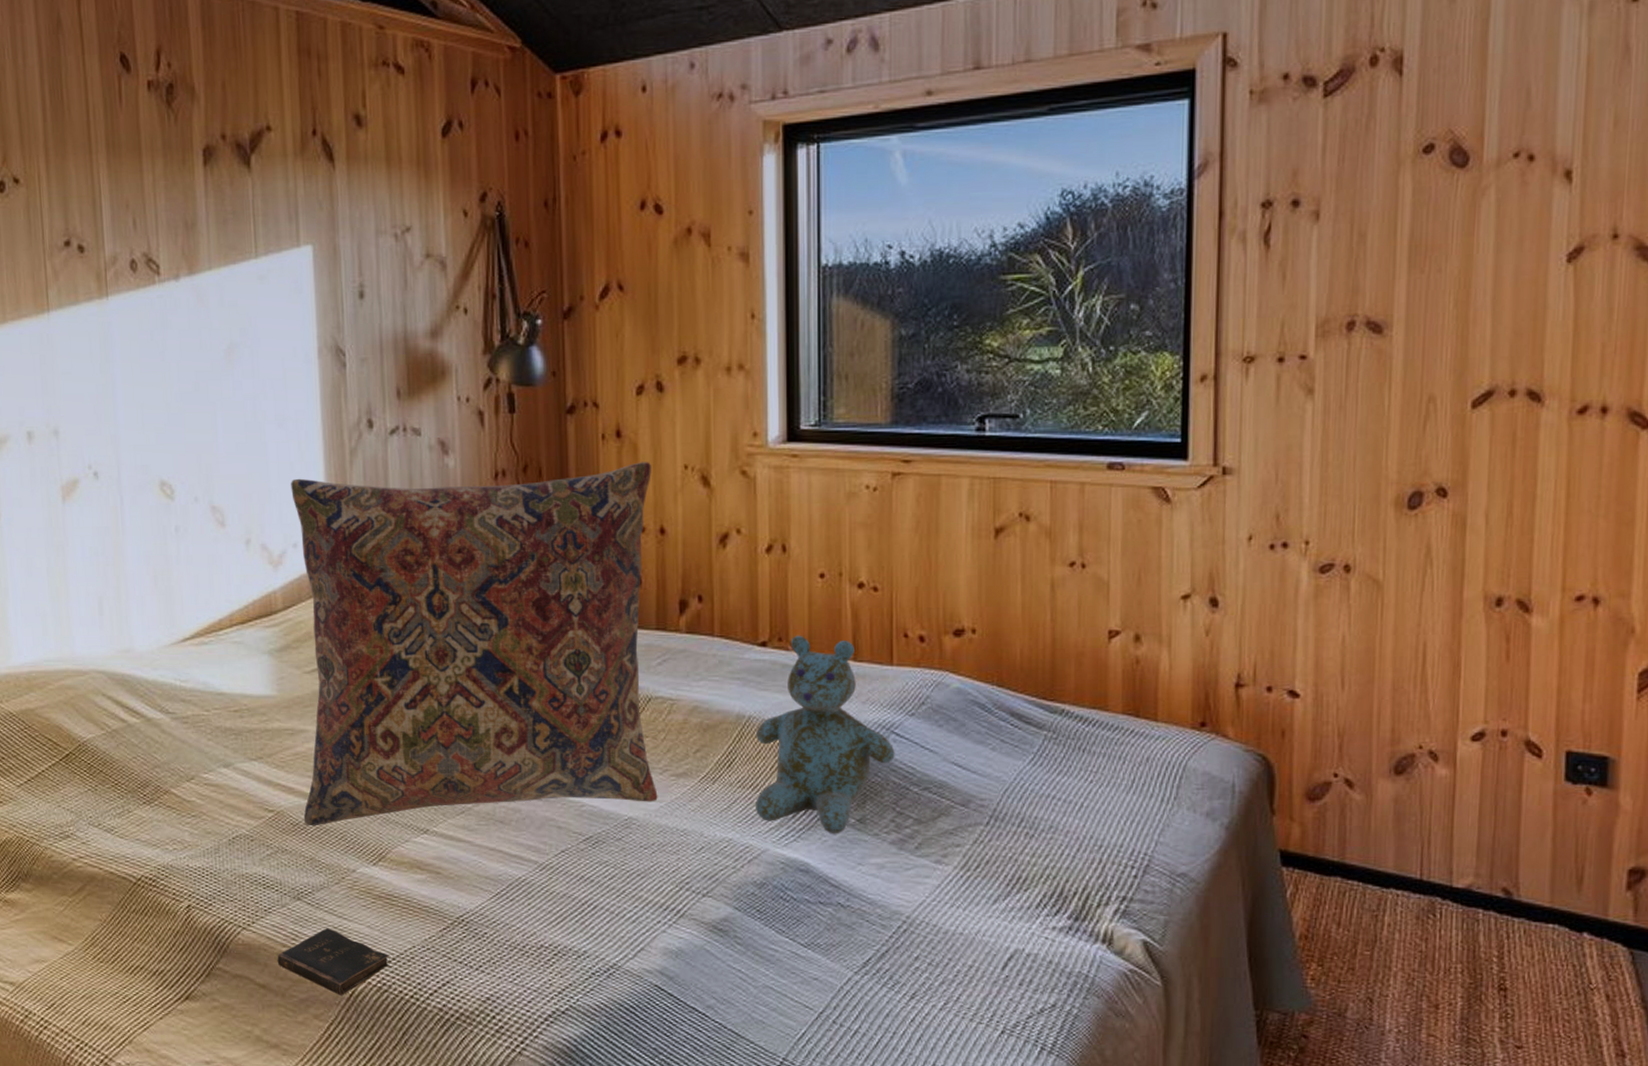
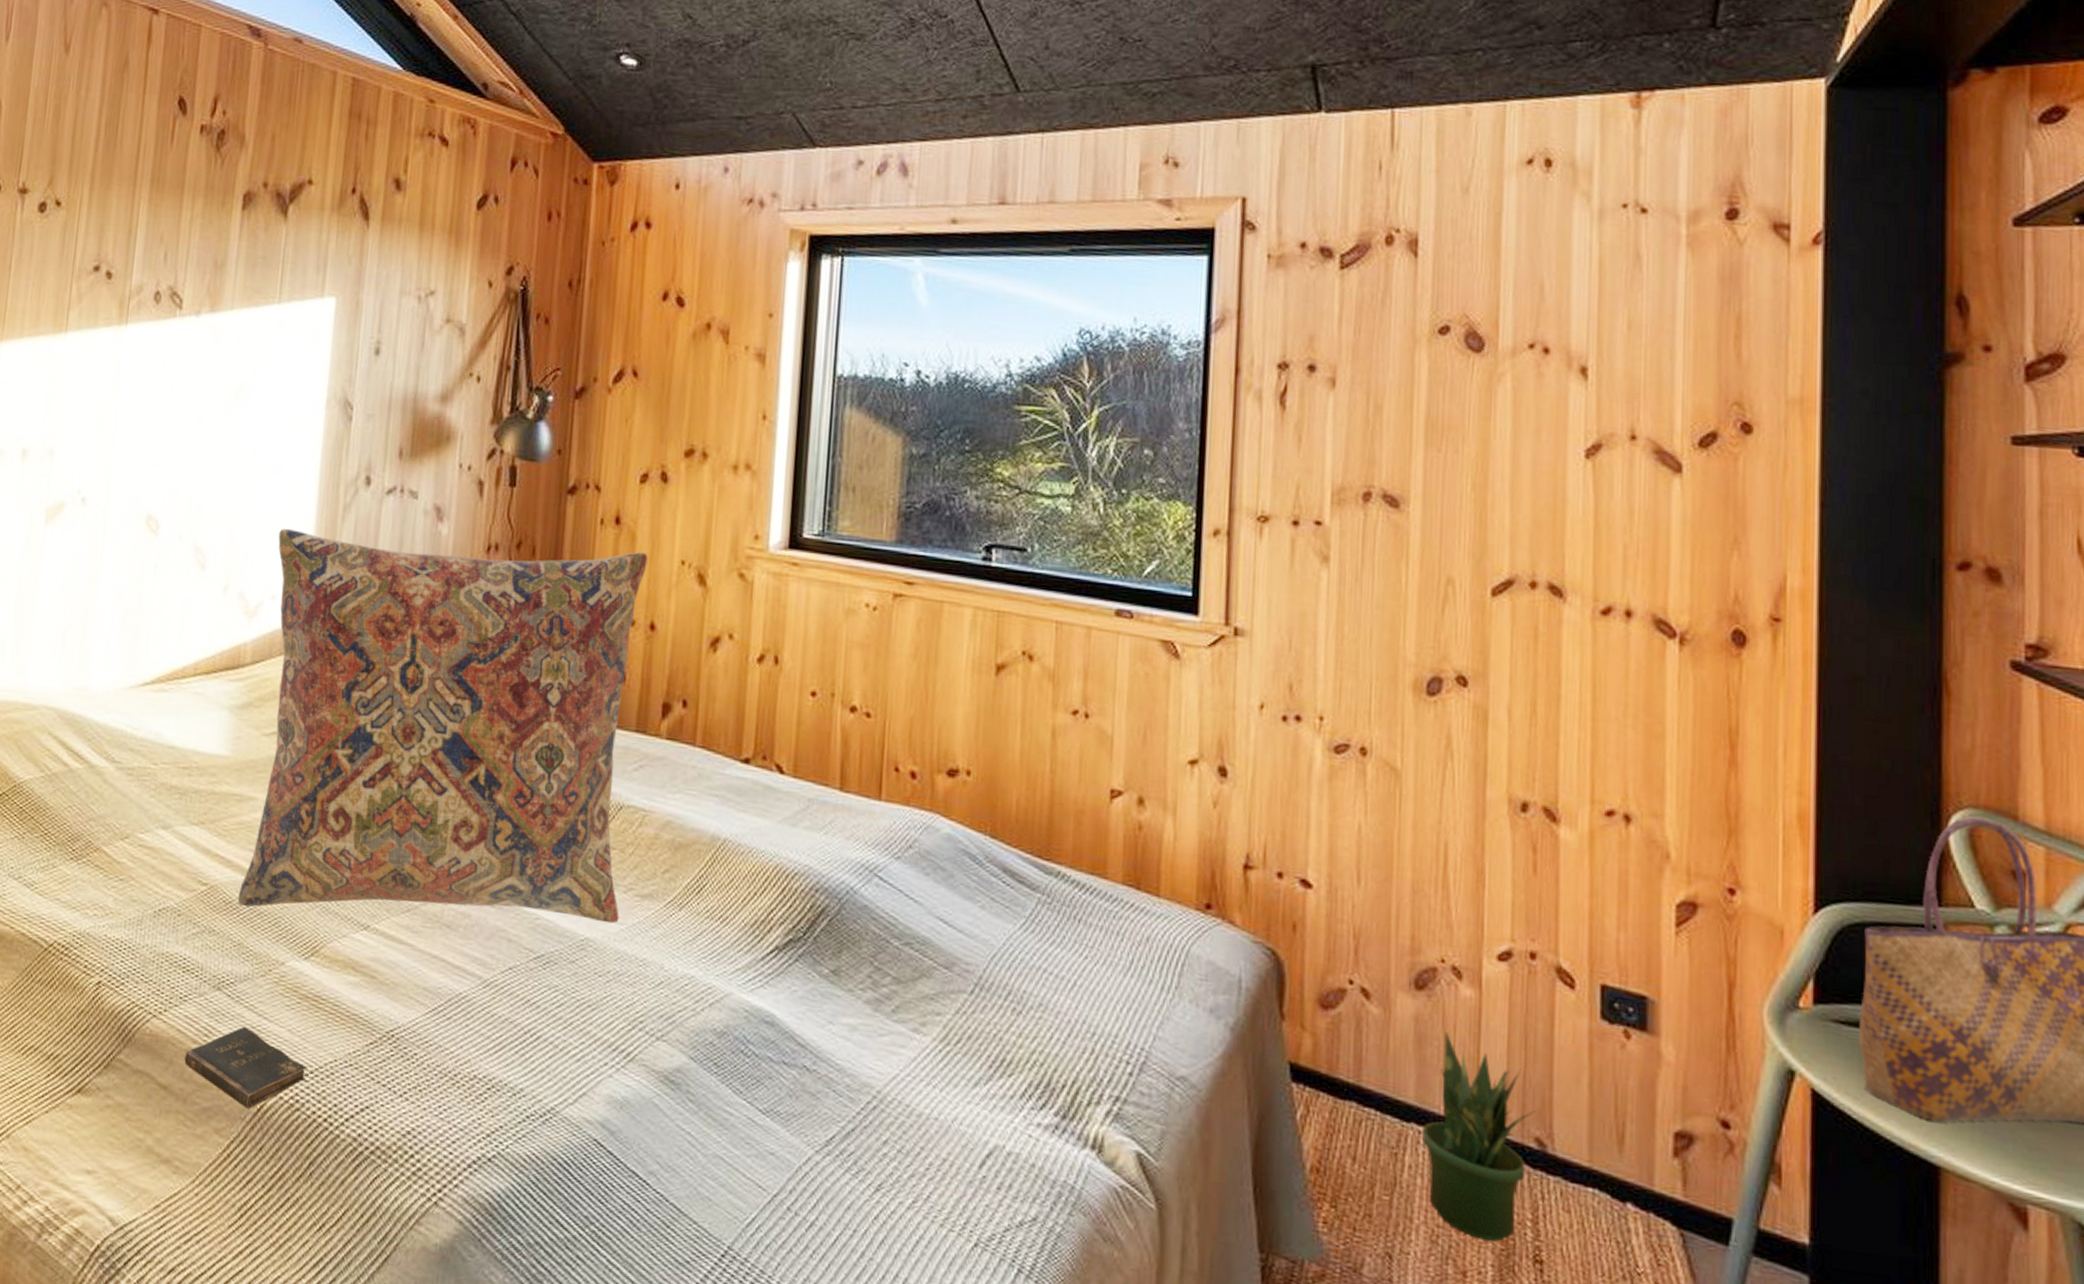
stuffed bear: present [755,635,895,834] -> none [723,755,877,985]
planter: none [1400,808,1503,977] -> present [1422,1031,1535,1242]

